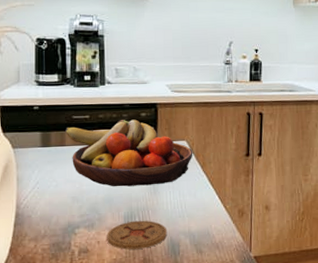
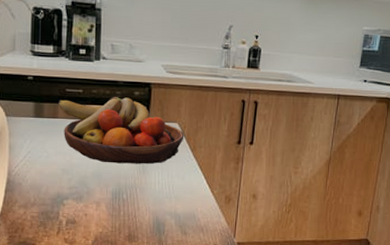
coaster: present [107,220,168,250] -> none [94,197,154,225]

